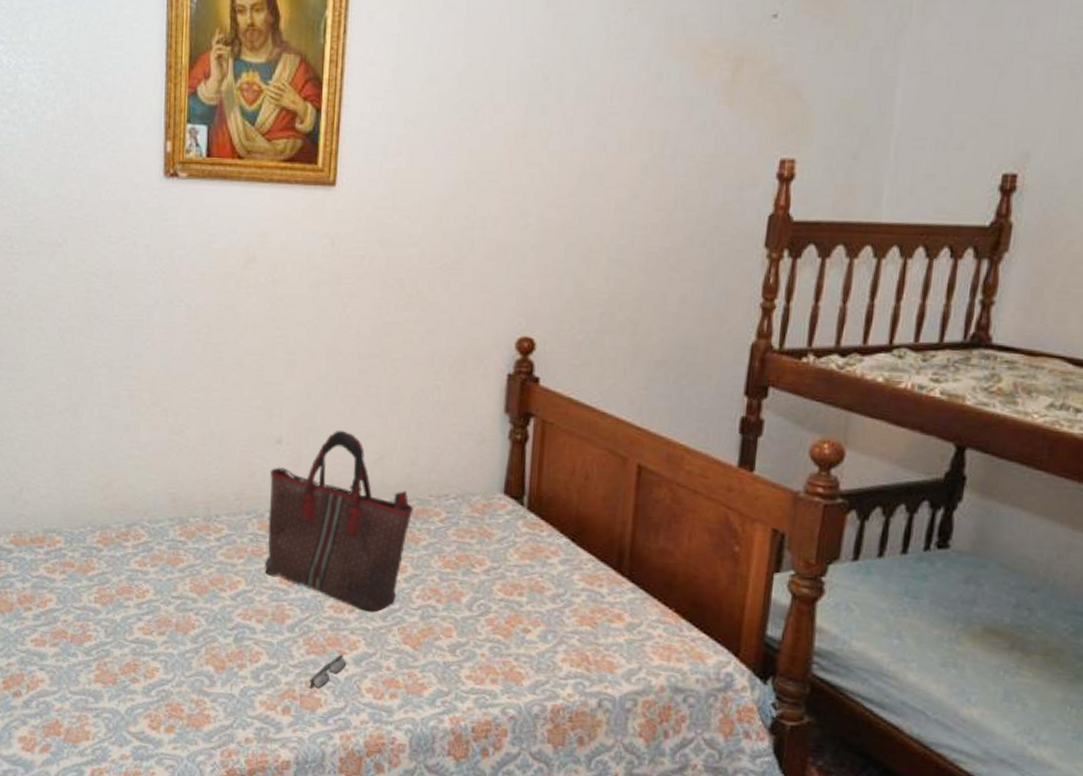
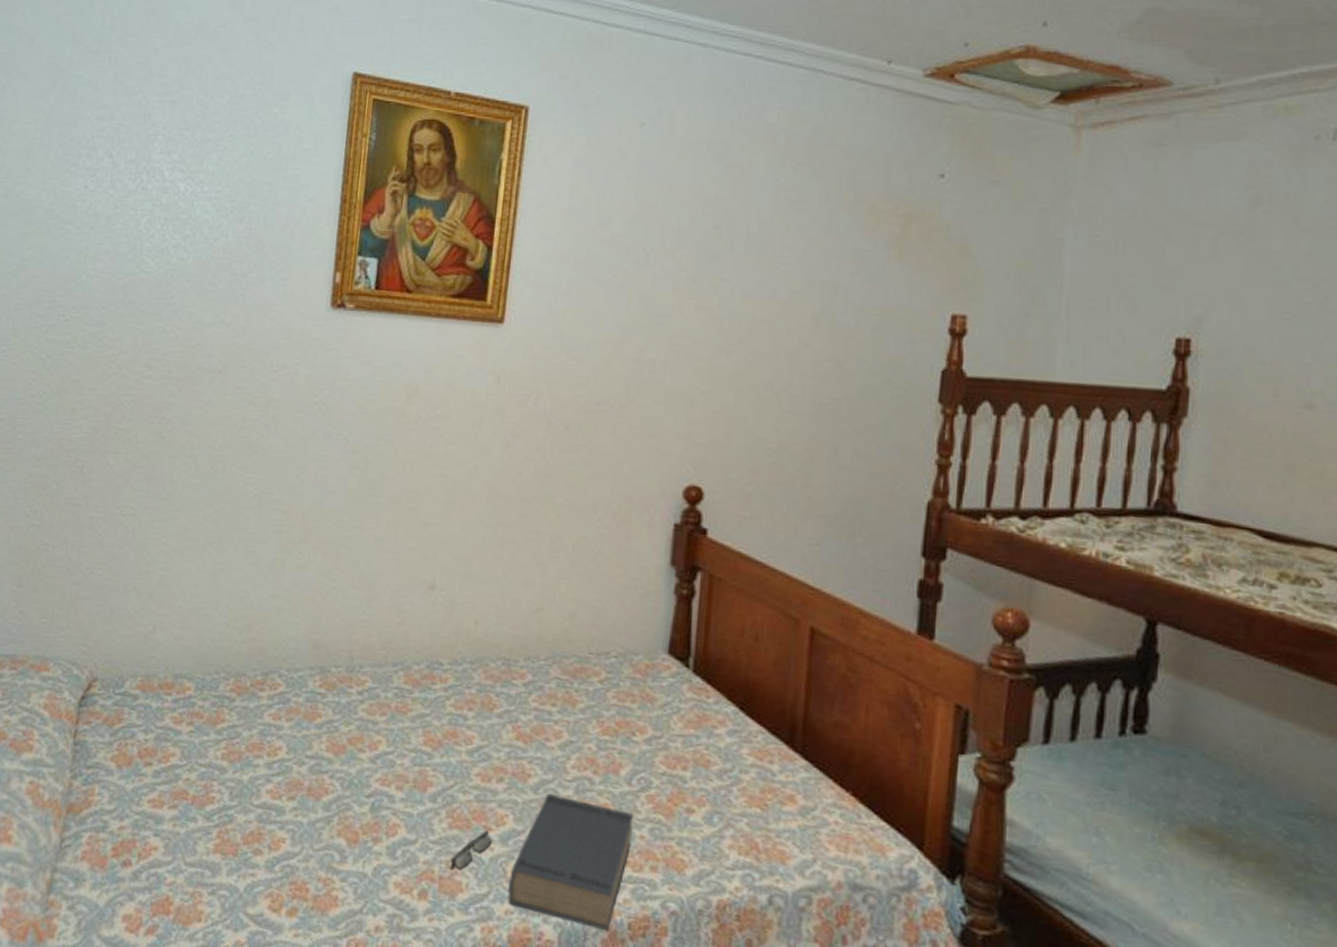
handbag: present [265,429,414,613] -> none [408,576,572,784]
book: none [363,620,474,734] -> present [508,793,633,931]

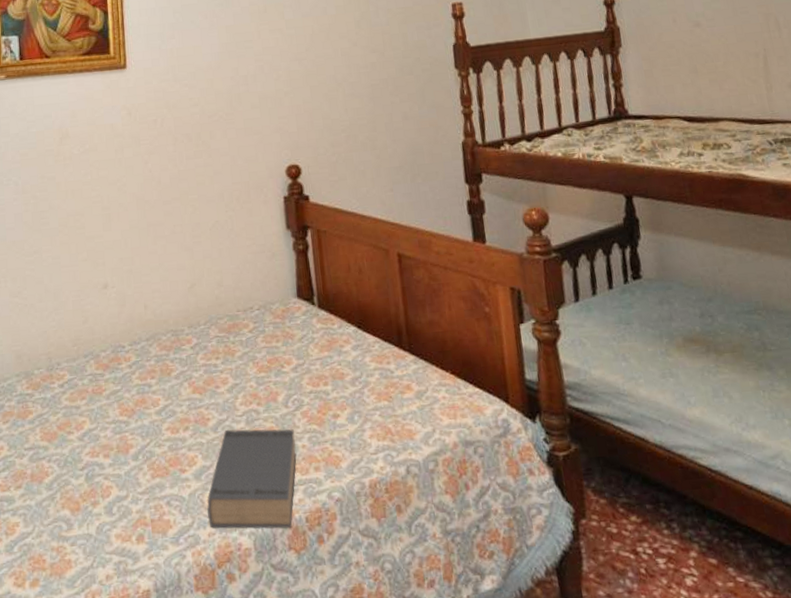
glasses: present [450,830,493,871] -> none [158,472,189,512]

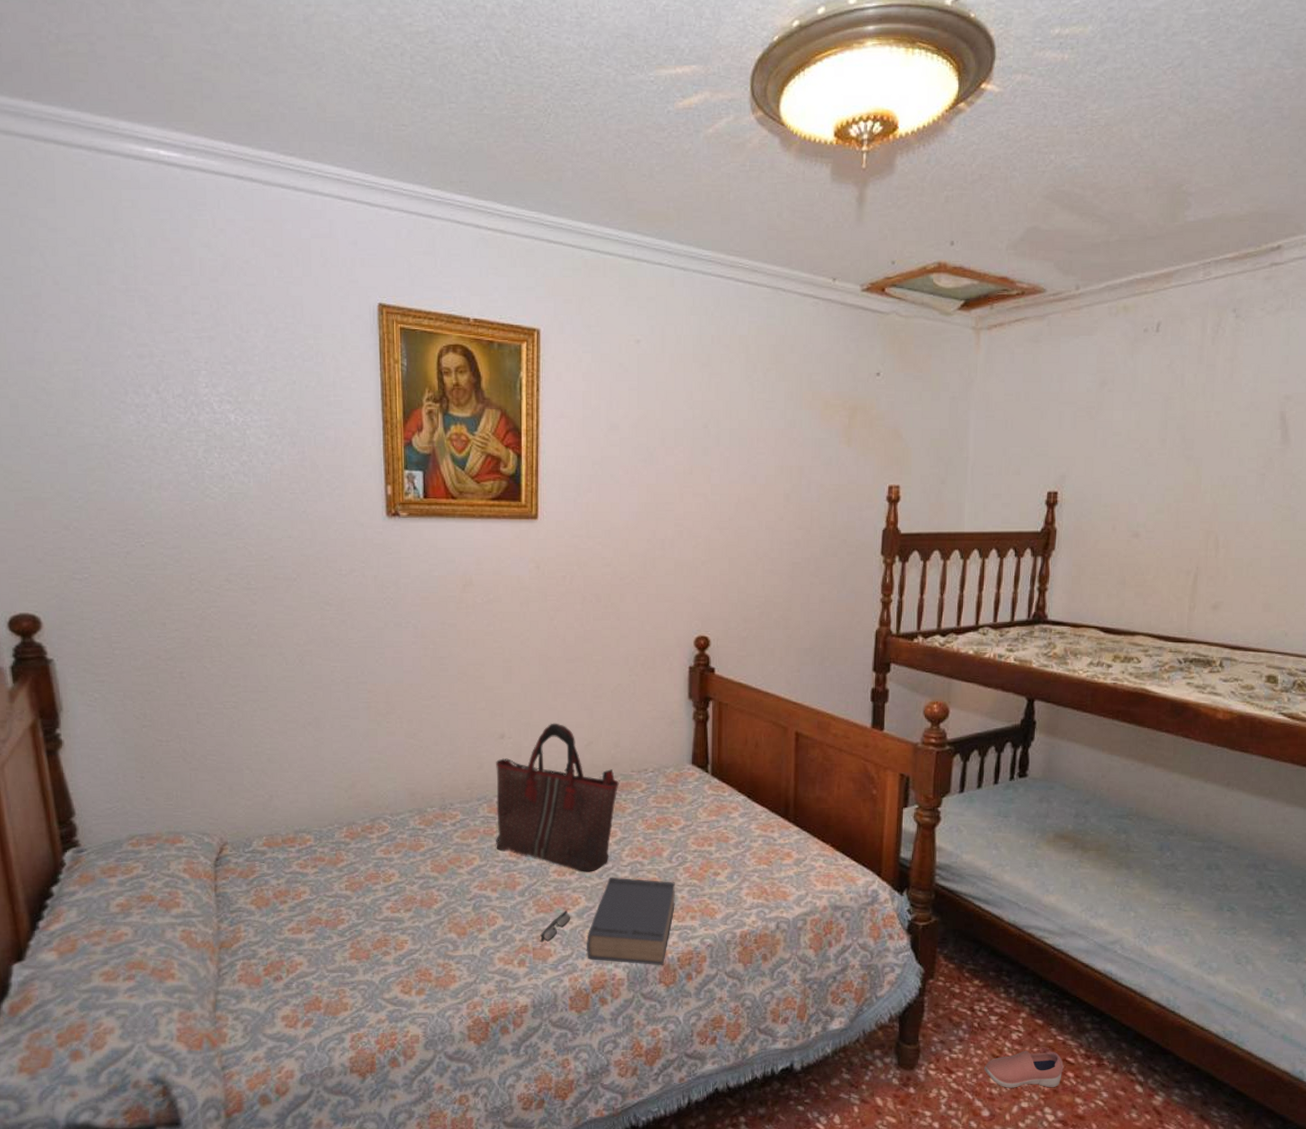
handbag: none [101,267,226,427] -> present [496,723,619,872]
glasses: none [158,472,189,512] -> present [540,910,571,942]

